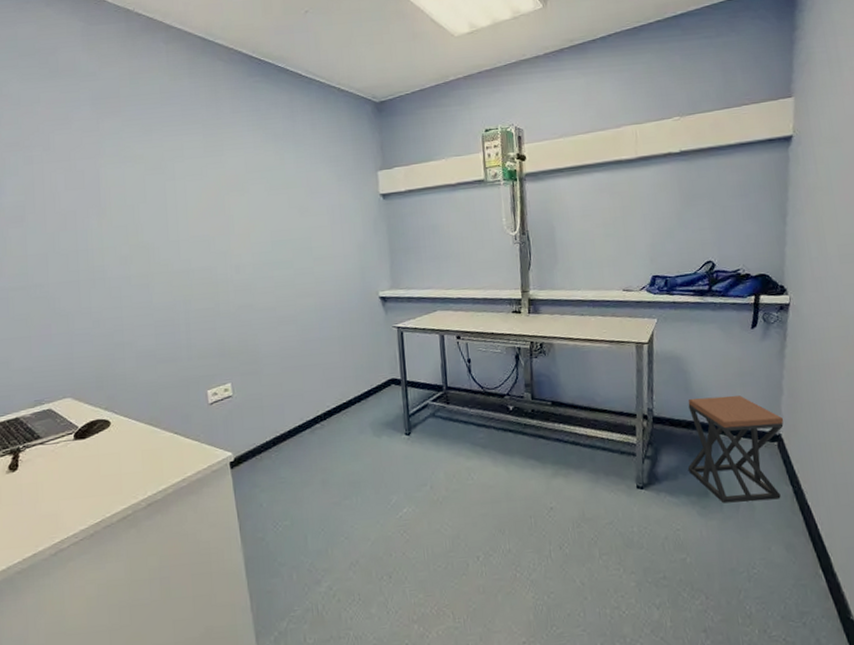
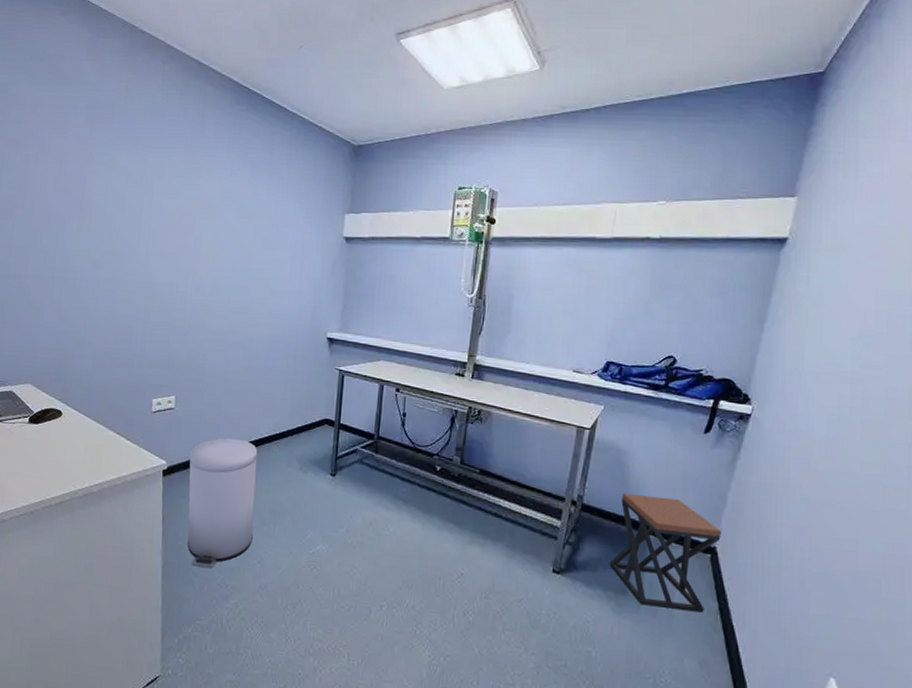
pedal bin: none [256,415,336,556] -> present [187,438,258,568]

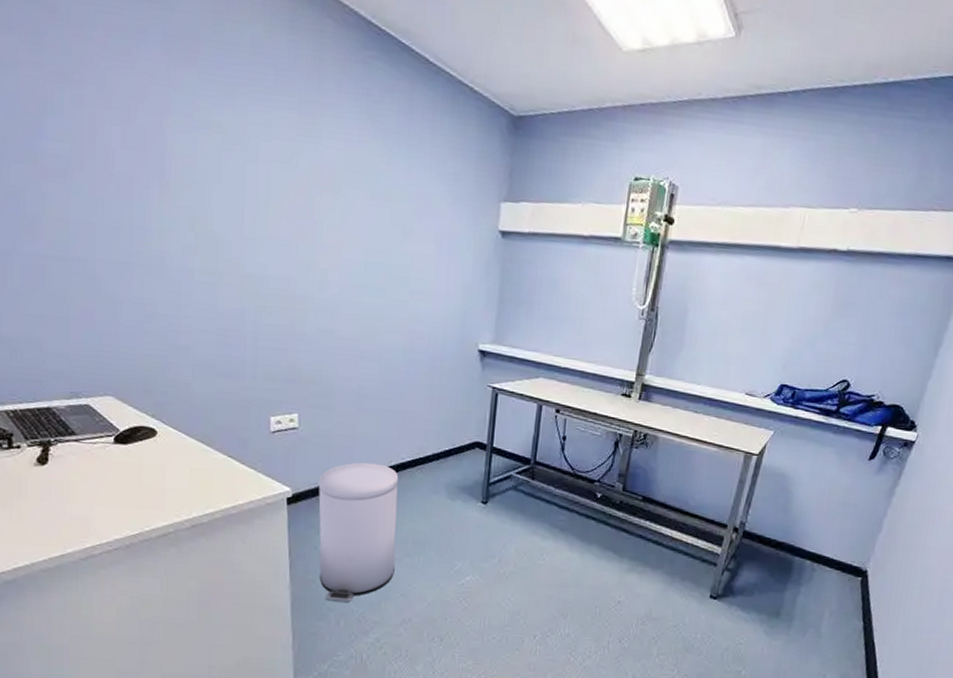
stool: present [609,492,721,613] -> none [765,519,874,632]

